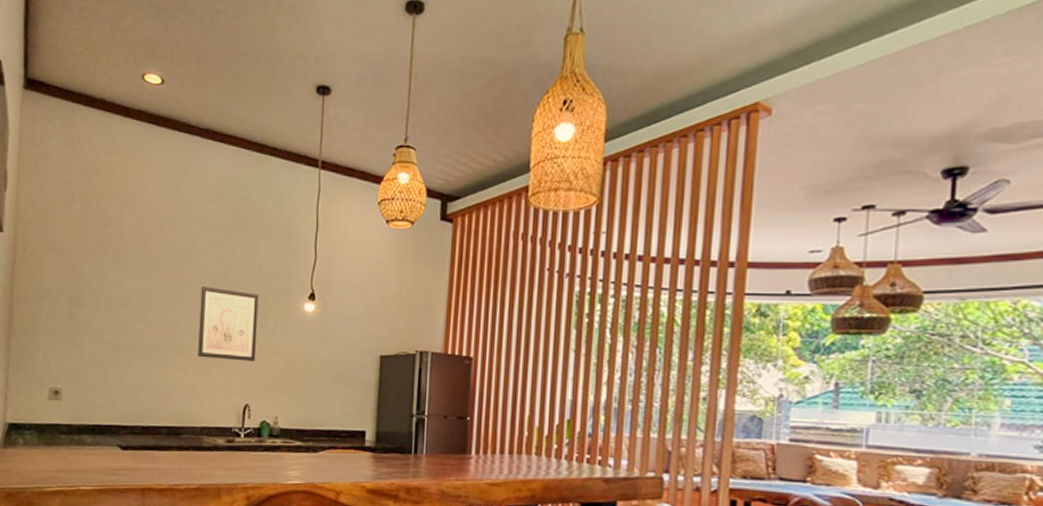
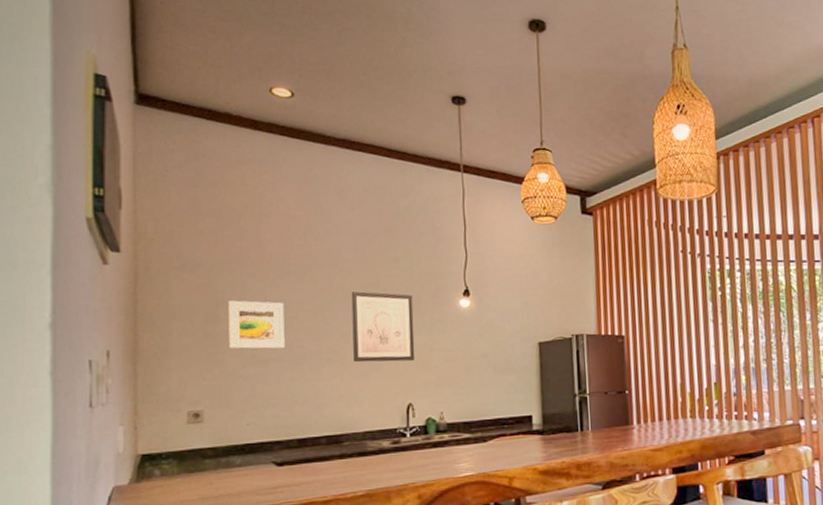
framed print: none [87,286,139,337] -> present [227,300,285,349]

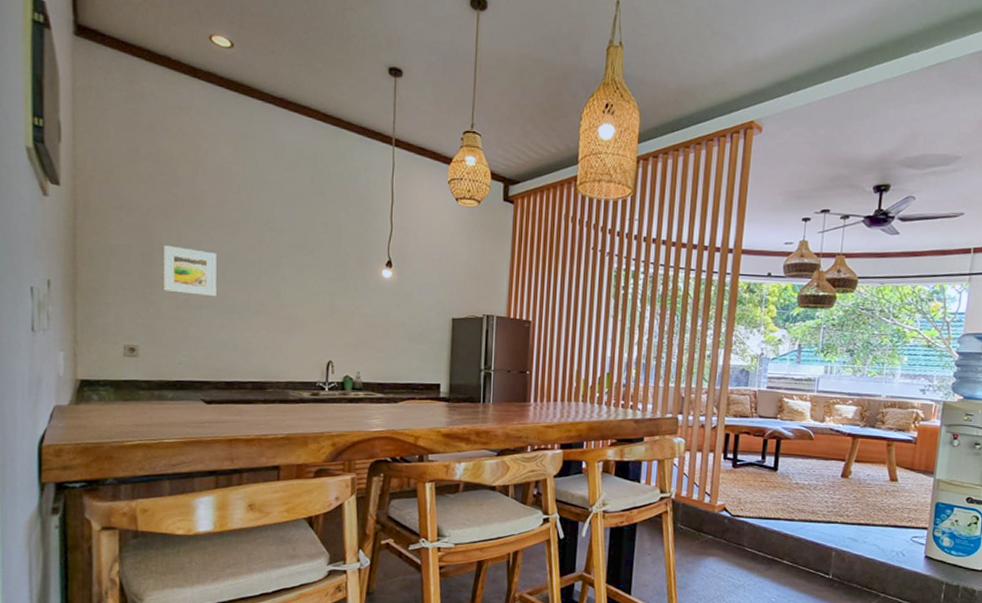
wall art: present [351,291,415,362] -> none [280,250,339,322]

